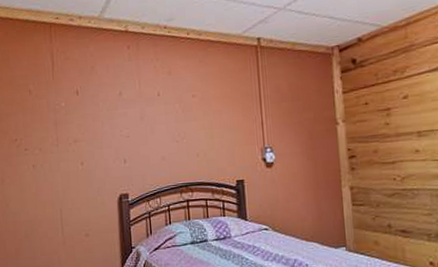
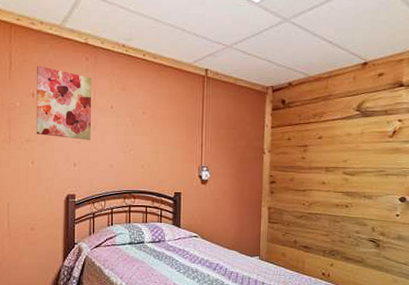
wall art: none [78,61,139,134] -> present [36,66,92,140]

